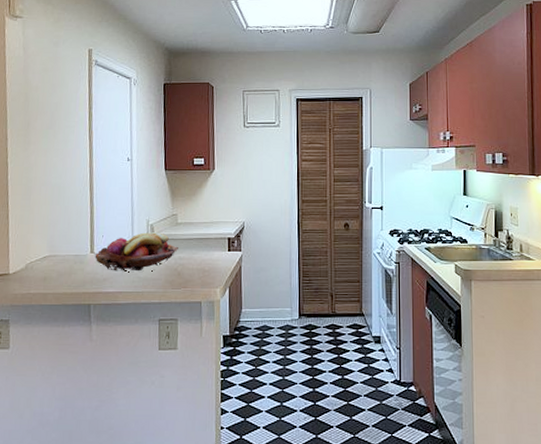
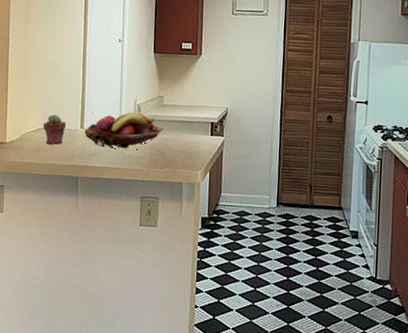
potted succulent: none [49,241,75,272] -> present [43,115,66,145]

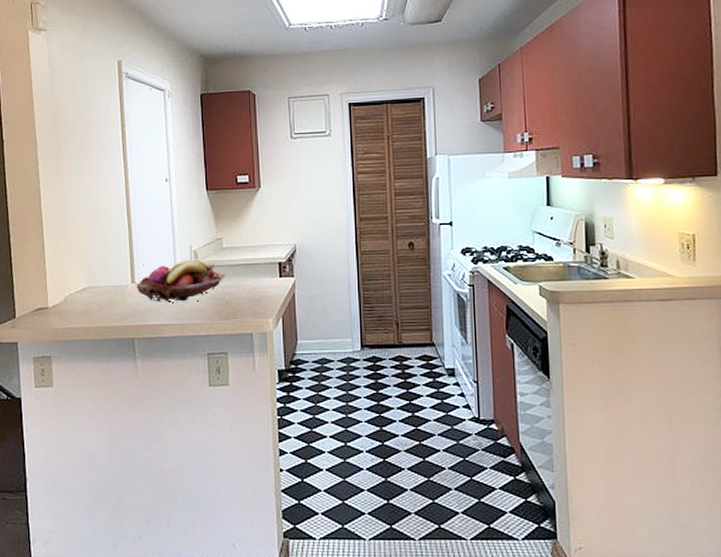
potted succulent: present [43,115,66,145] -> none [89,271,114,304]

